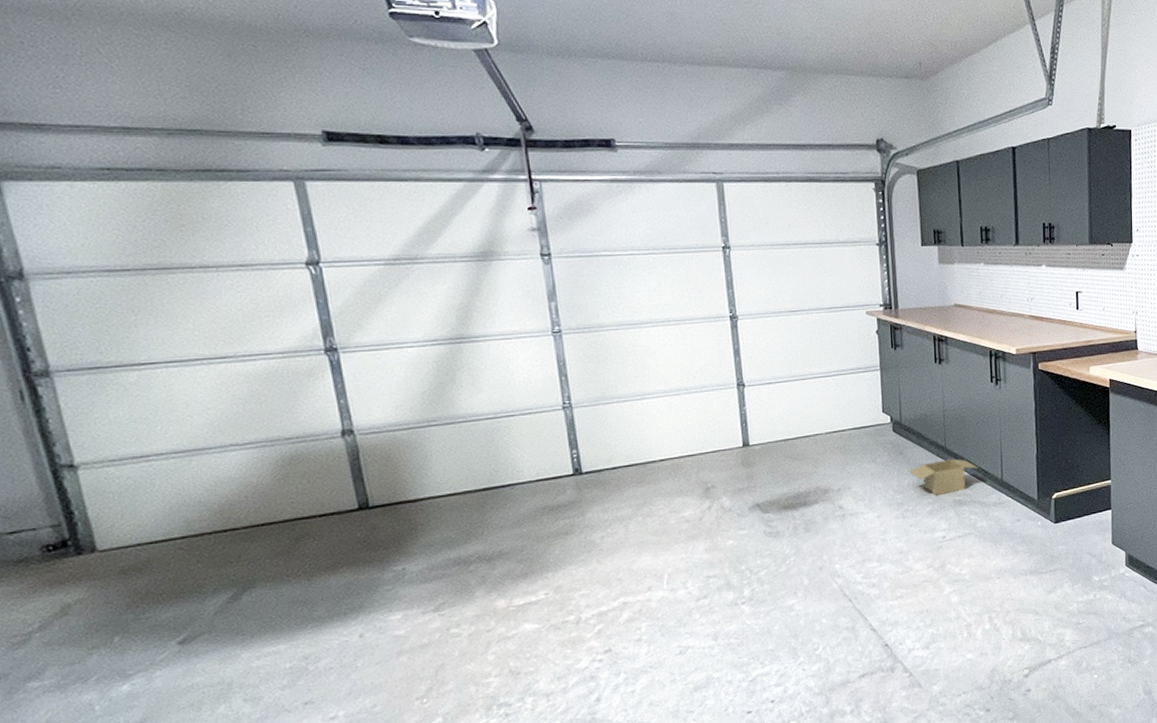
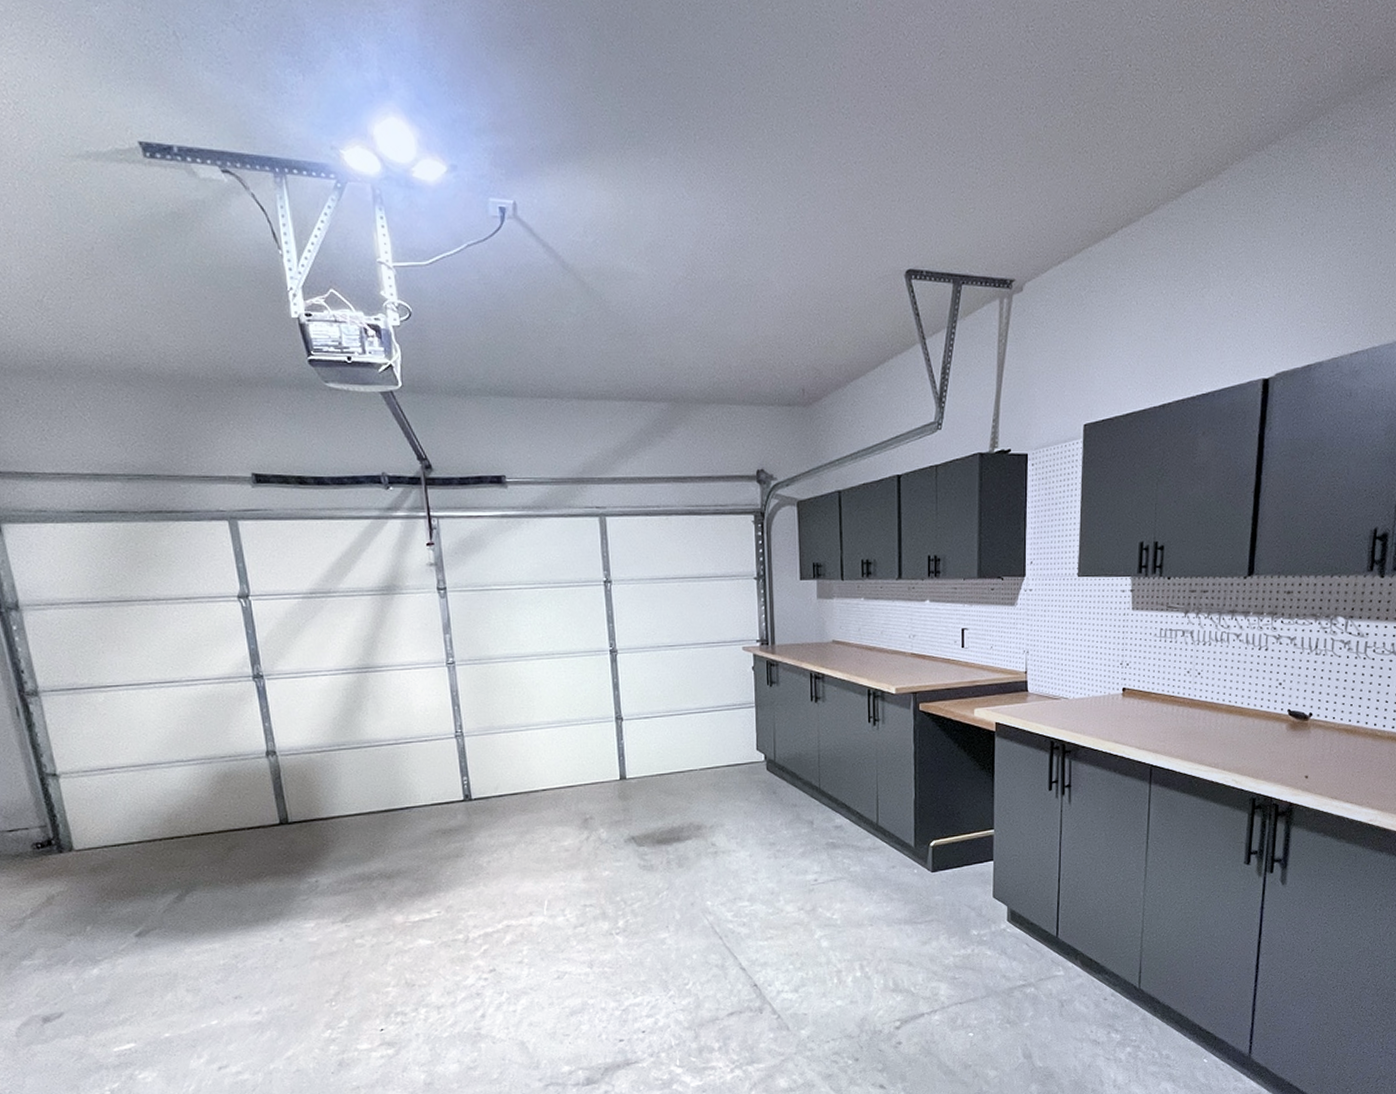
cardboard box: present [908,459,978,496] -> none [781,800,853,838]

